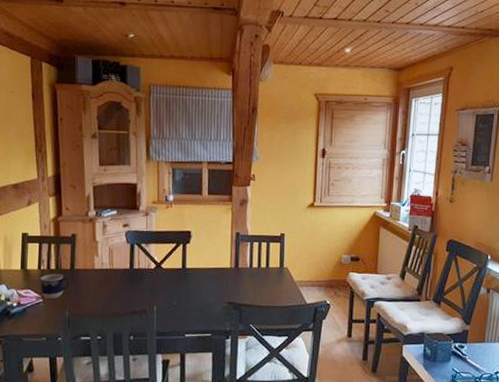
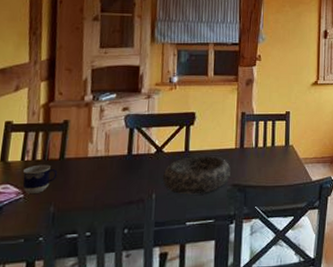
decorative bowl: none [162,273,226,309] -> present [162,155,231,195]

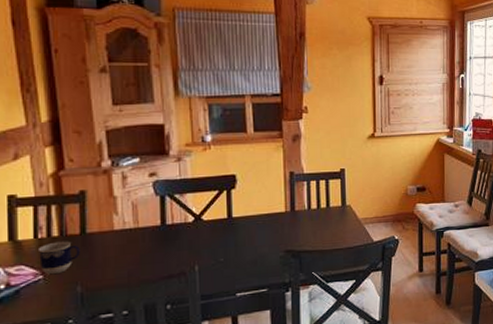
decorative bowl: present [162,155,231,195] -> none [204,221,282,265]

